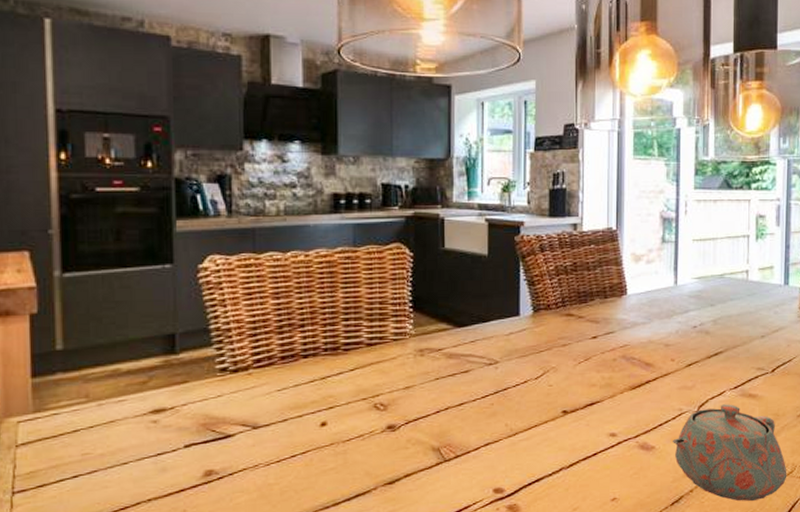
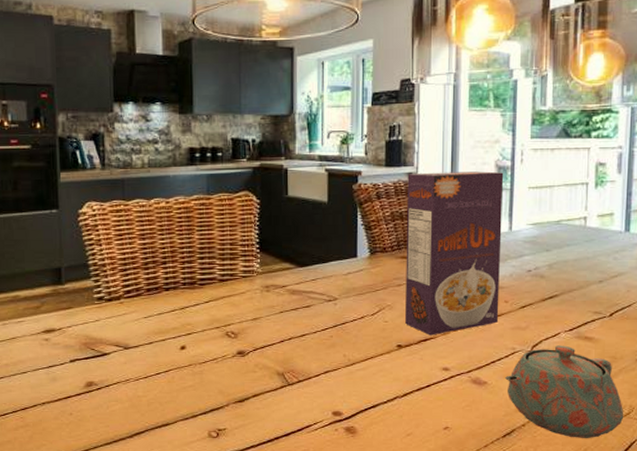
cereal box: none [570,223,669,399] -> present [404,171,504,336]

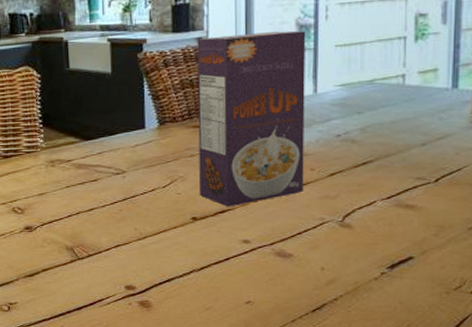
teapot: present [505,345,624,439] -> none [314,214,455,314]

